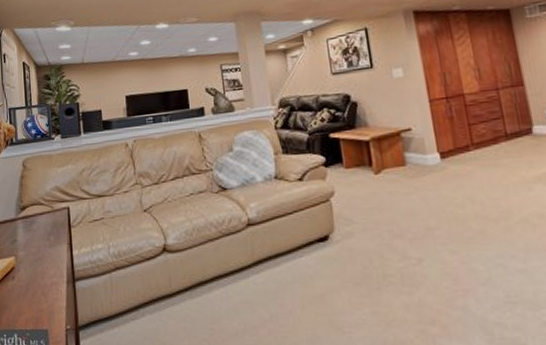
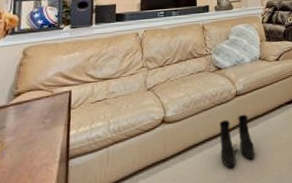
boots: none [230,249,280,317] -> present [219,114,255,168]

